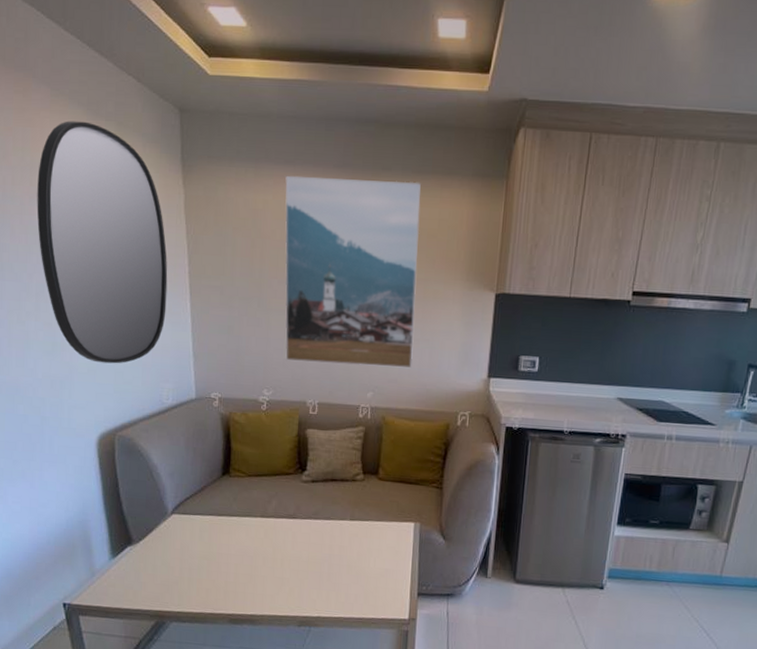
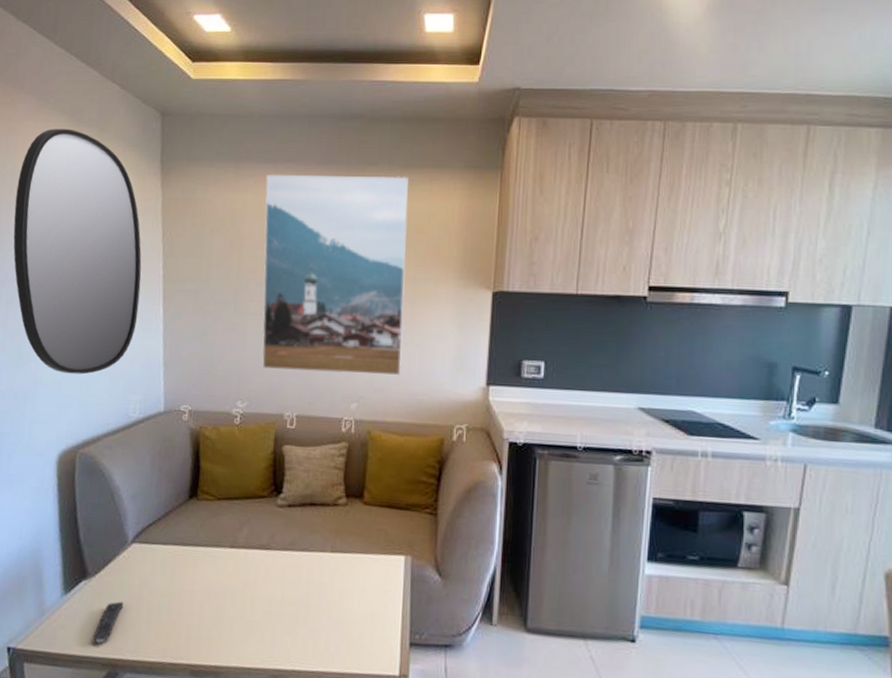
remote control: none [141,563,167,598] -> present [93,601,124,643]

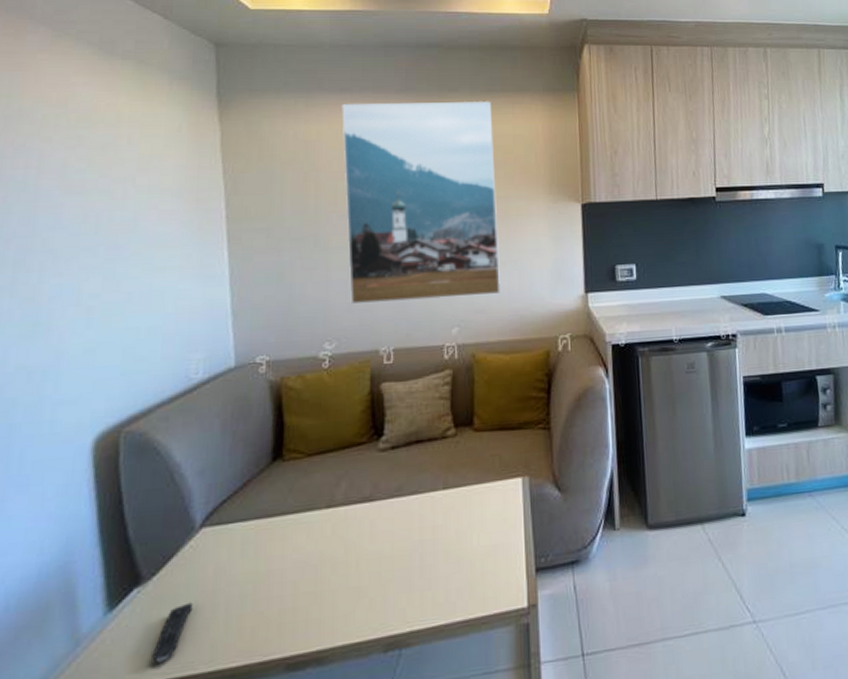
home mirror: present [13,128,142,375] -> none [22,62,199,340]

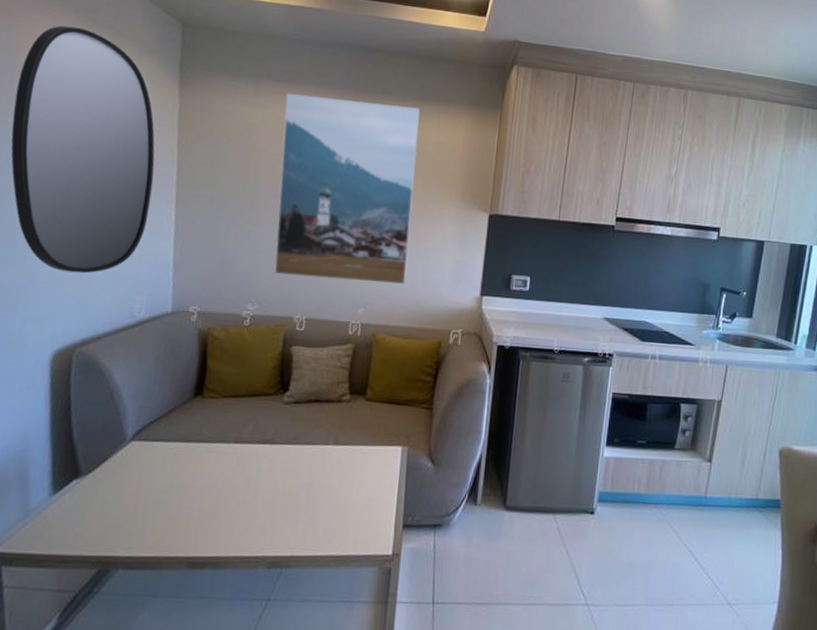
home mirror: none [22,62,199,340] -> present [11,25,155,274]
remote control: present [152,602,193,663] -> none [83,499,119,542]

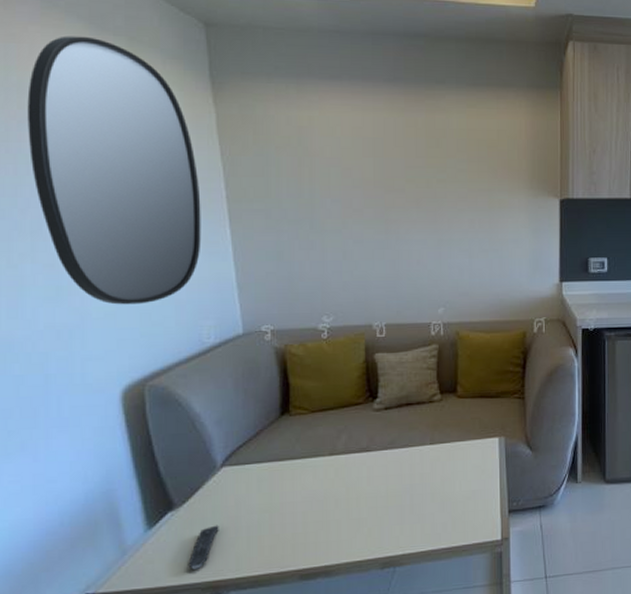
remote control: none [83,499,119,542] -> present [188,525,219,569]
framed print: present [274,93,420,285] -> none [332,90,484,283]

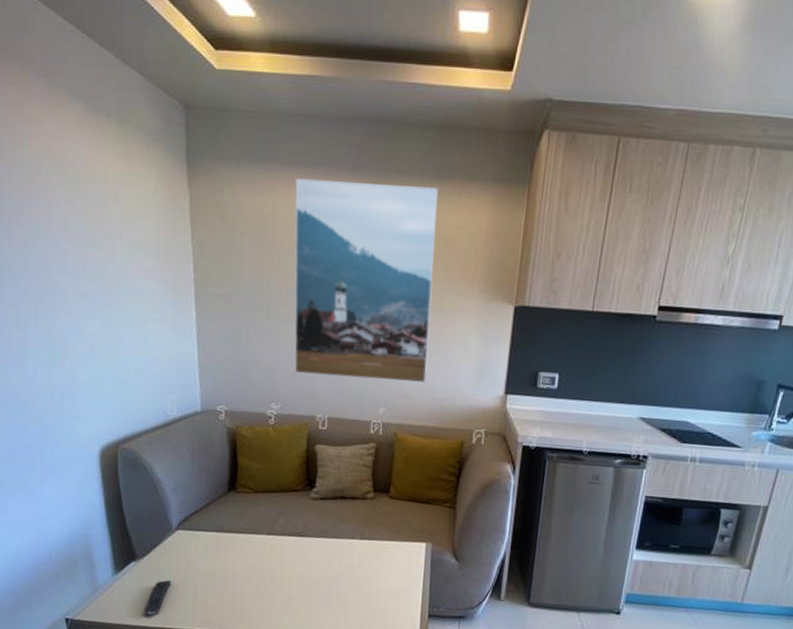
home mirror: present [27,36,201,305] -> none [35,116,172,374]
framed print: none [332,90,484,283] -> present [294,177,438,384]

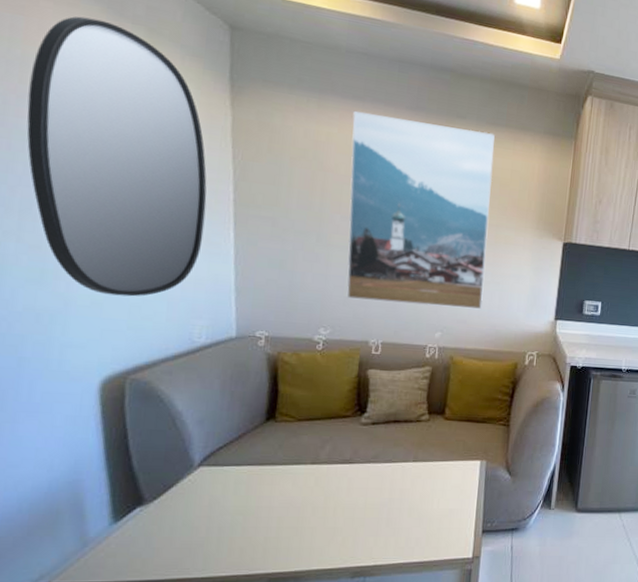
home mirror: none [35,116,172,374] -> present [27,16,207,297]
remote control: present [145,580,171,615] -> none [152,523,190,566]

